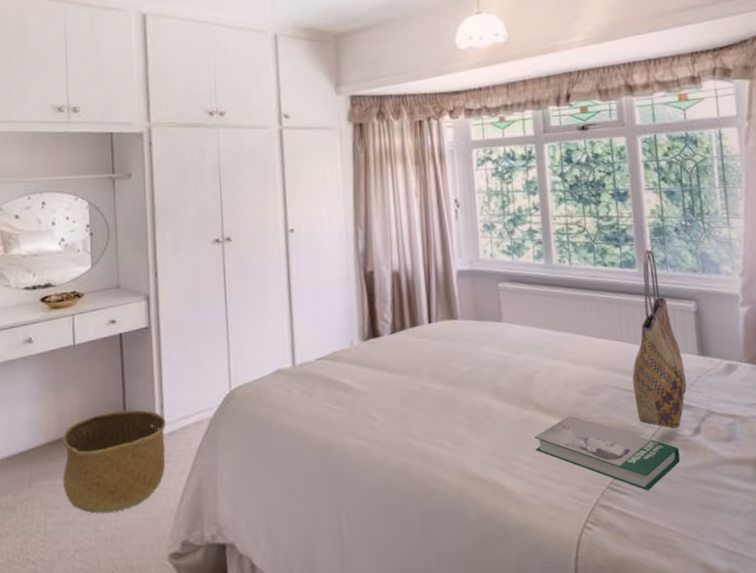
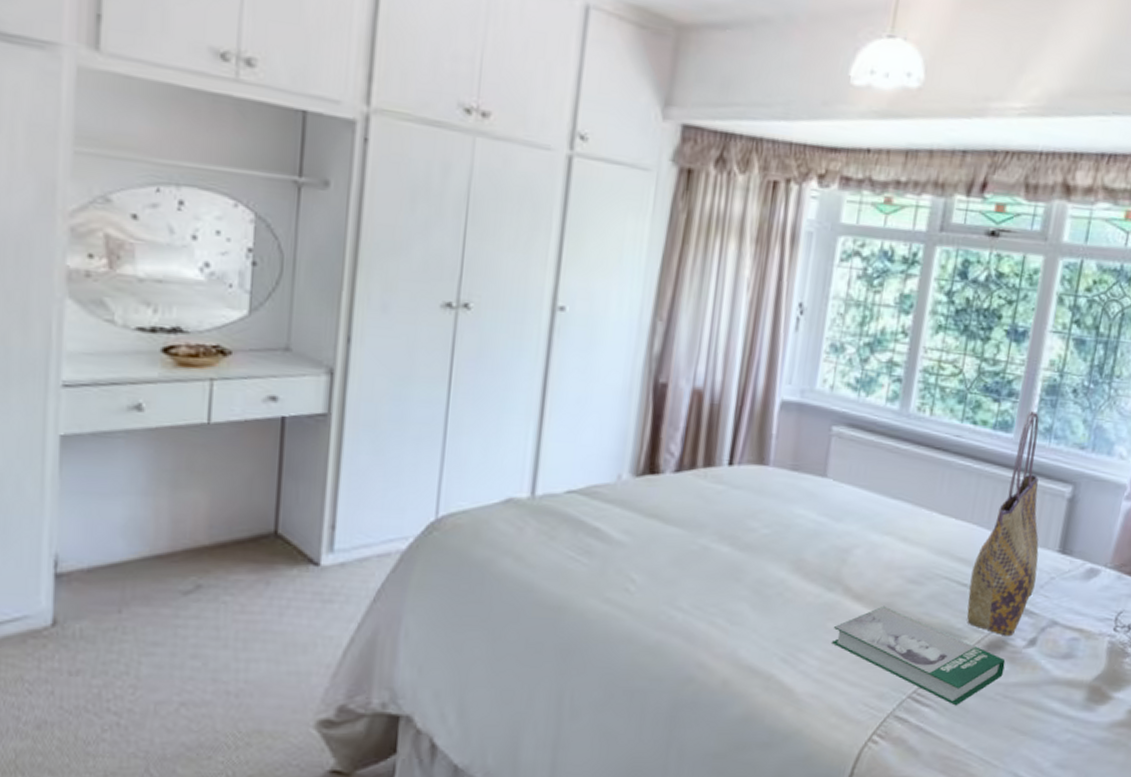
basket: present [62,410,166,514] -> none [171,525,336,660]

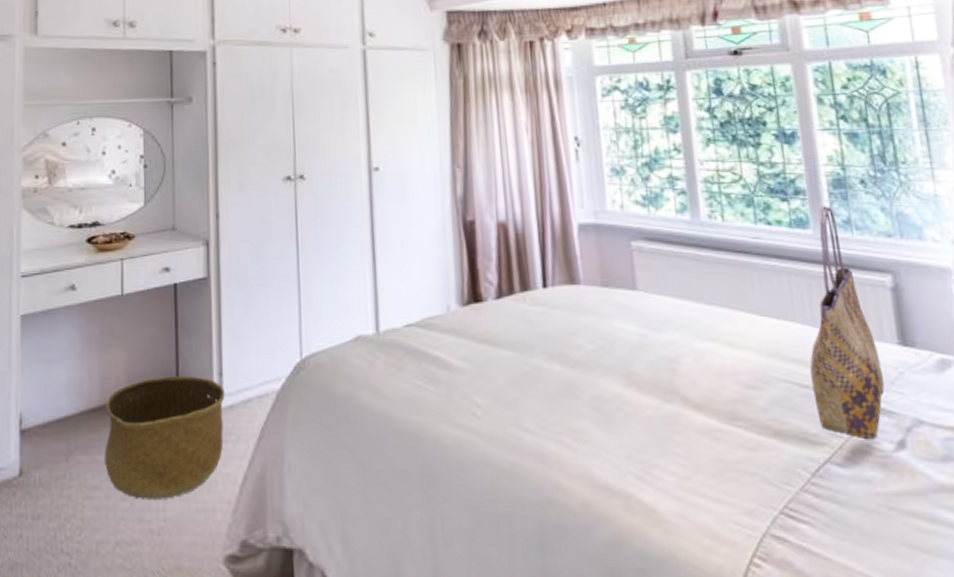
basket: none [171,525,336,660] -> present [105,376,225,499]
book: present [832,605,1006,706] -> none [682,414,880,521]

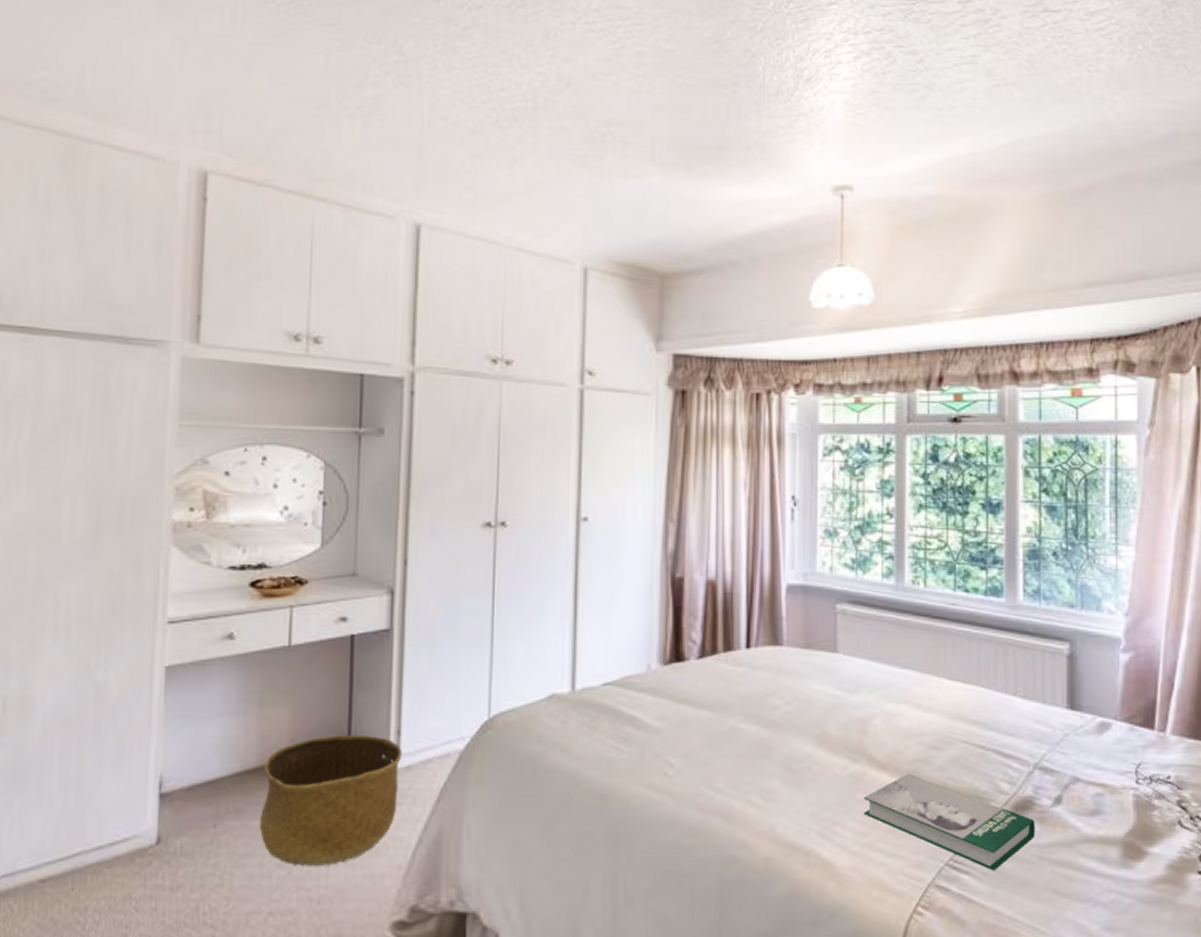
book: none [682,414,880,521] -> present [864,773,1035,871]
tote bag: present [810,205,885,440] -> none [987,574,1050,796]

